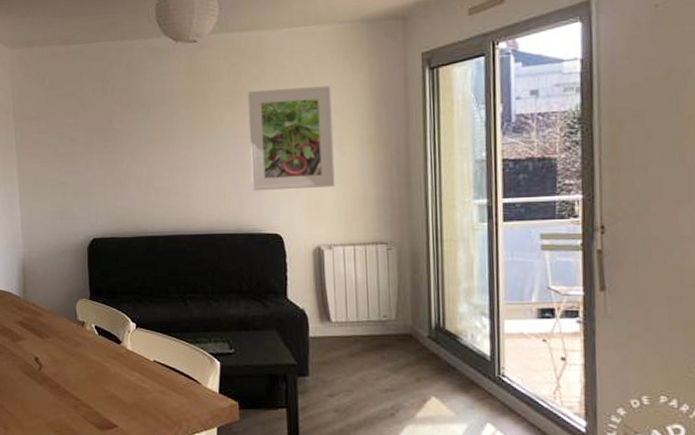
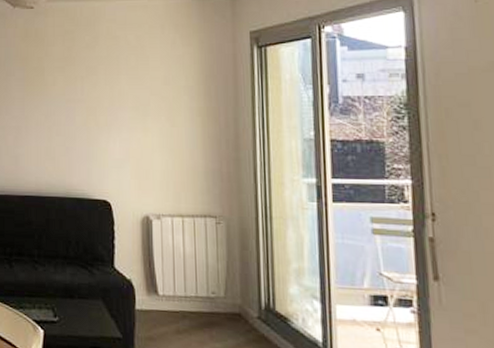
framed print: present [247,86,335,191] -> none [80,57,164,157]

